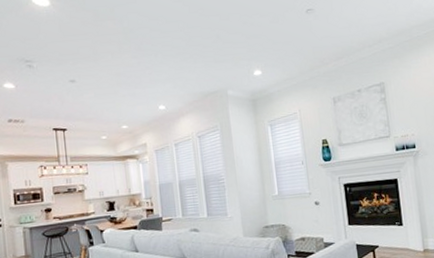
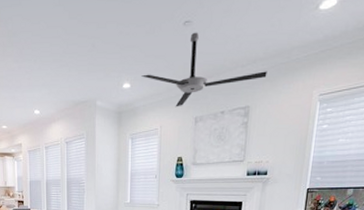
ceiling fan: none [272,18,394,90] -> present [141,32,267,107]

